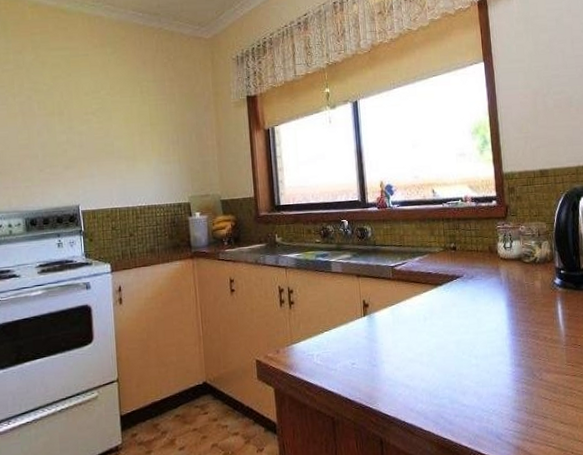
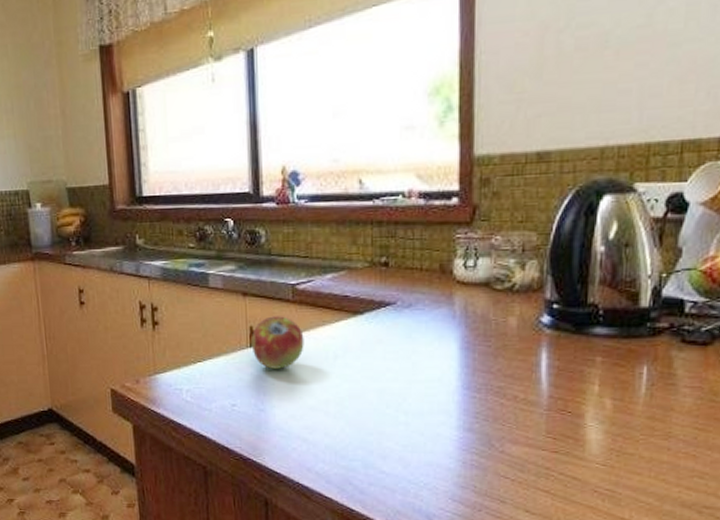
fruit: none [364,290,403,332] -> present [251,316,304,369]

